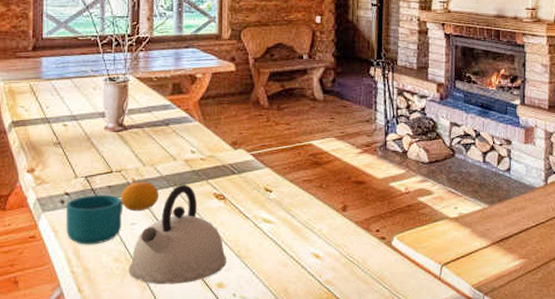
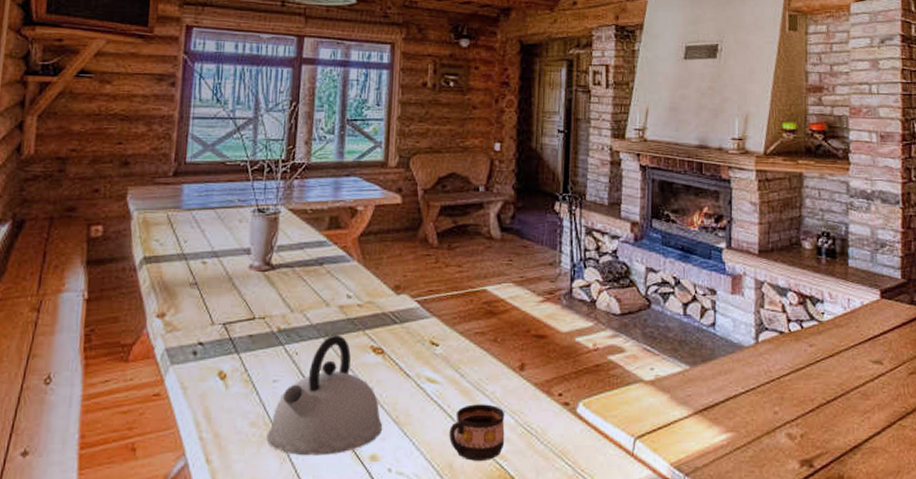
cup: present [65,194,123,245] -> none [197,345,266,406]
fruit: present [121,181,160,211] -> none [263,330,308,365]
cup: none [284,239,331,286] -> present [449,404,505,461]

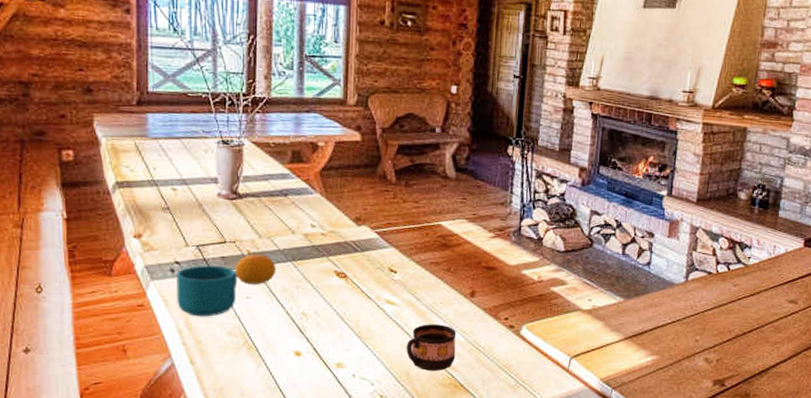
cup: none [197,345,266,406] -> present [175,265,238,317]
fruit: none [263,330,308,365] -> present [235,254,277,284]
kettle: present [266,334,382,456] -> none [243,259,346,362]

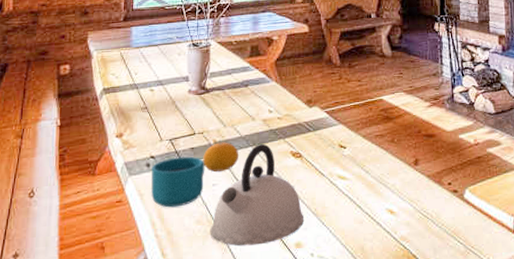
kettle: none [243,259,346,362] -> present [210,143,303,246]
cup: present [406,324,457,371] -> none [359,195,406,244]

